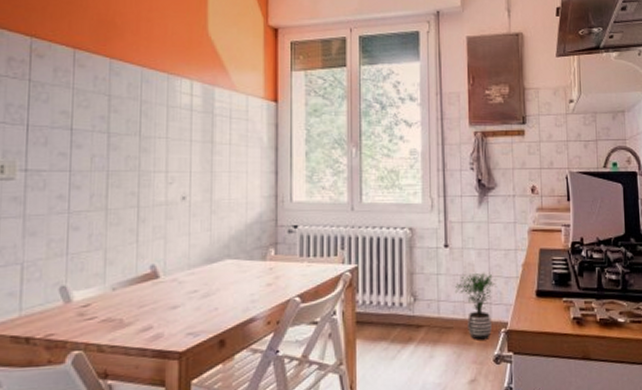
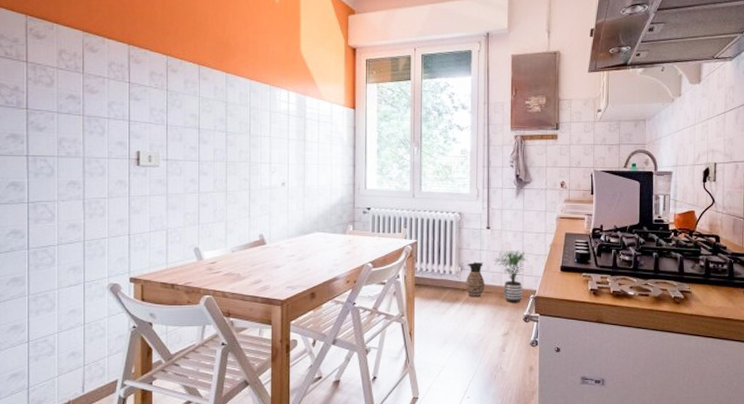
ceramic jug: none [420,289,445,336] -> present [465,261,485,297]

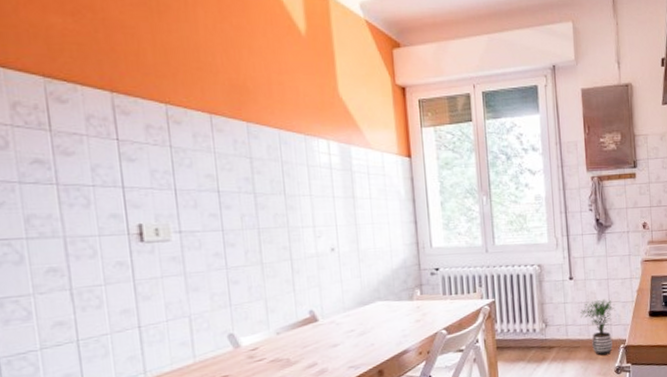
ceramic jug: present [465,261,485,297] -> none [551,315,573,355]

